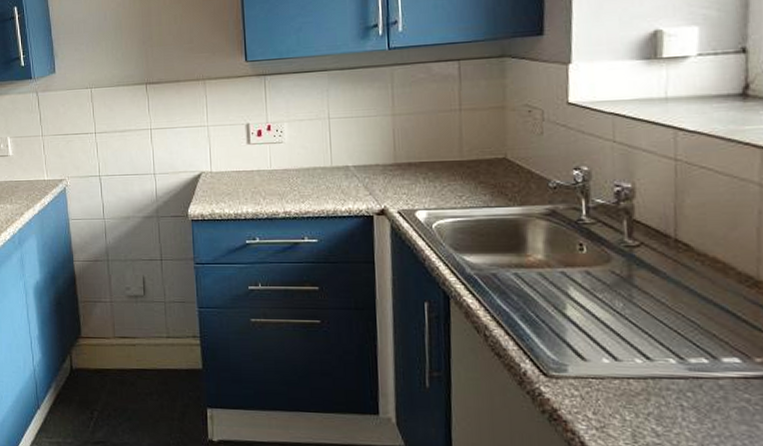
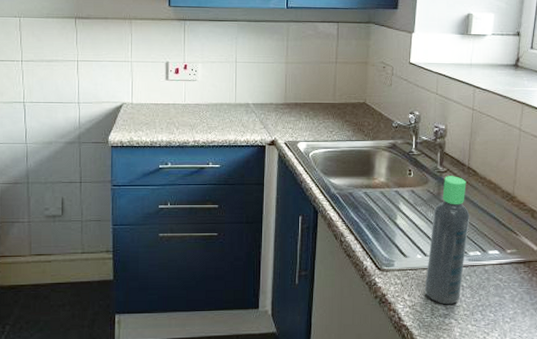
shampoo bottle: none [618,252,686,430] -> present [424,176,470,304]

